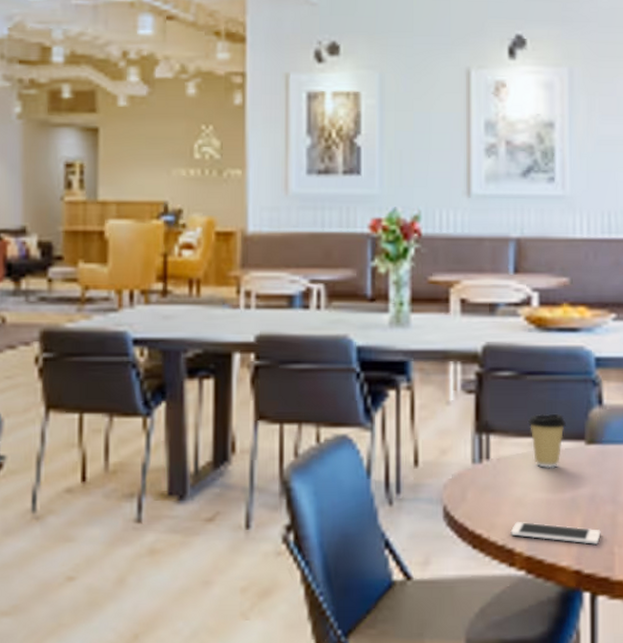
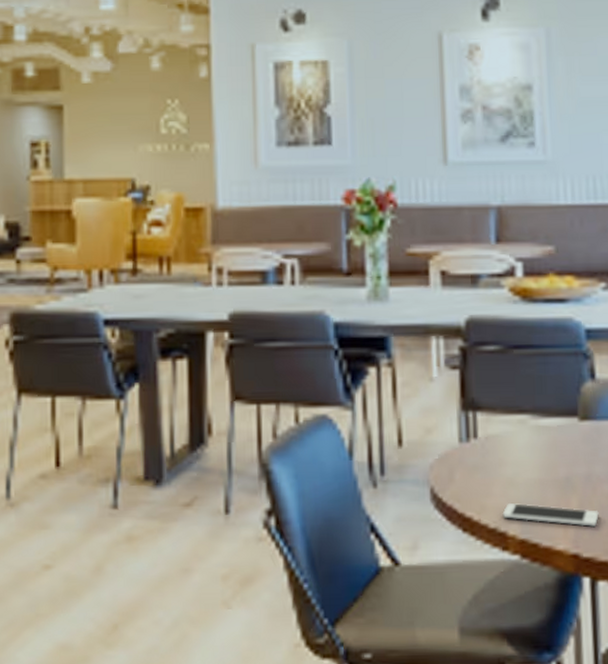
coffee cup: present [527,413,566,469] -> none [516,388,557,447]

